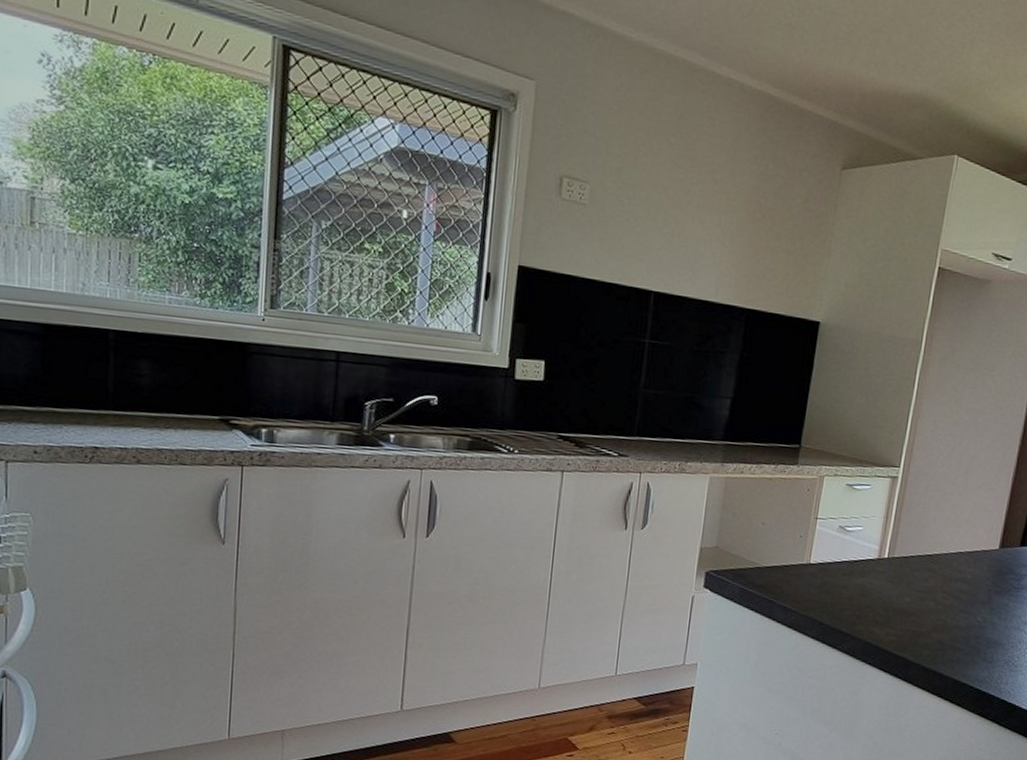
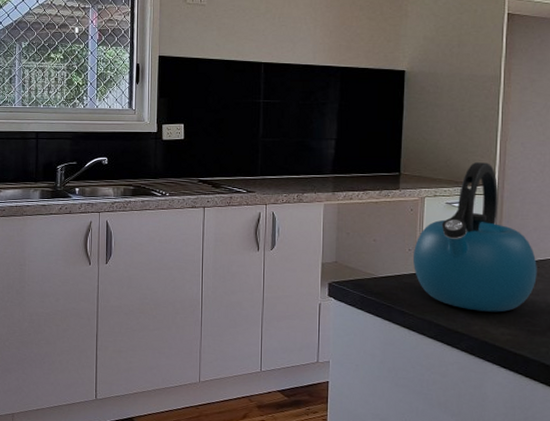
kettle: none [802,439,932,611] -> present [412,162,537,312]

